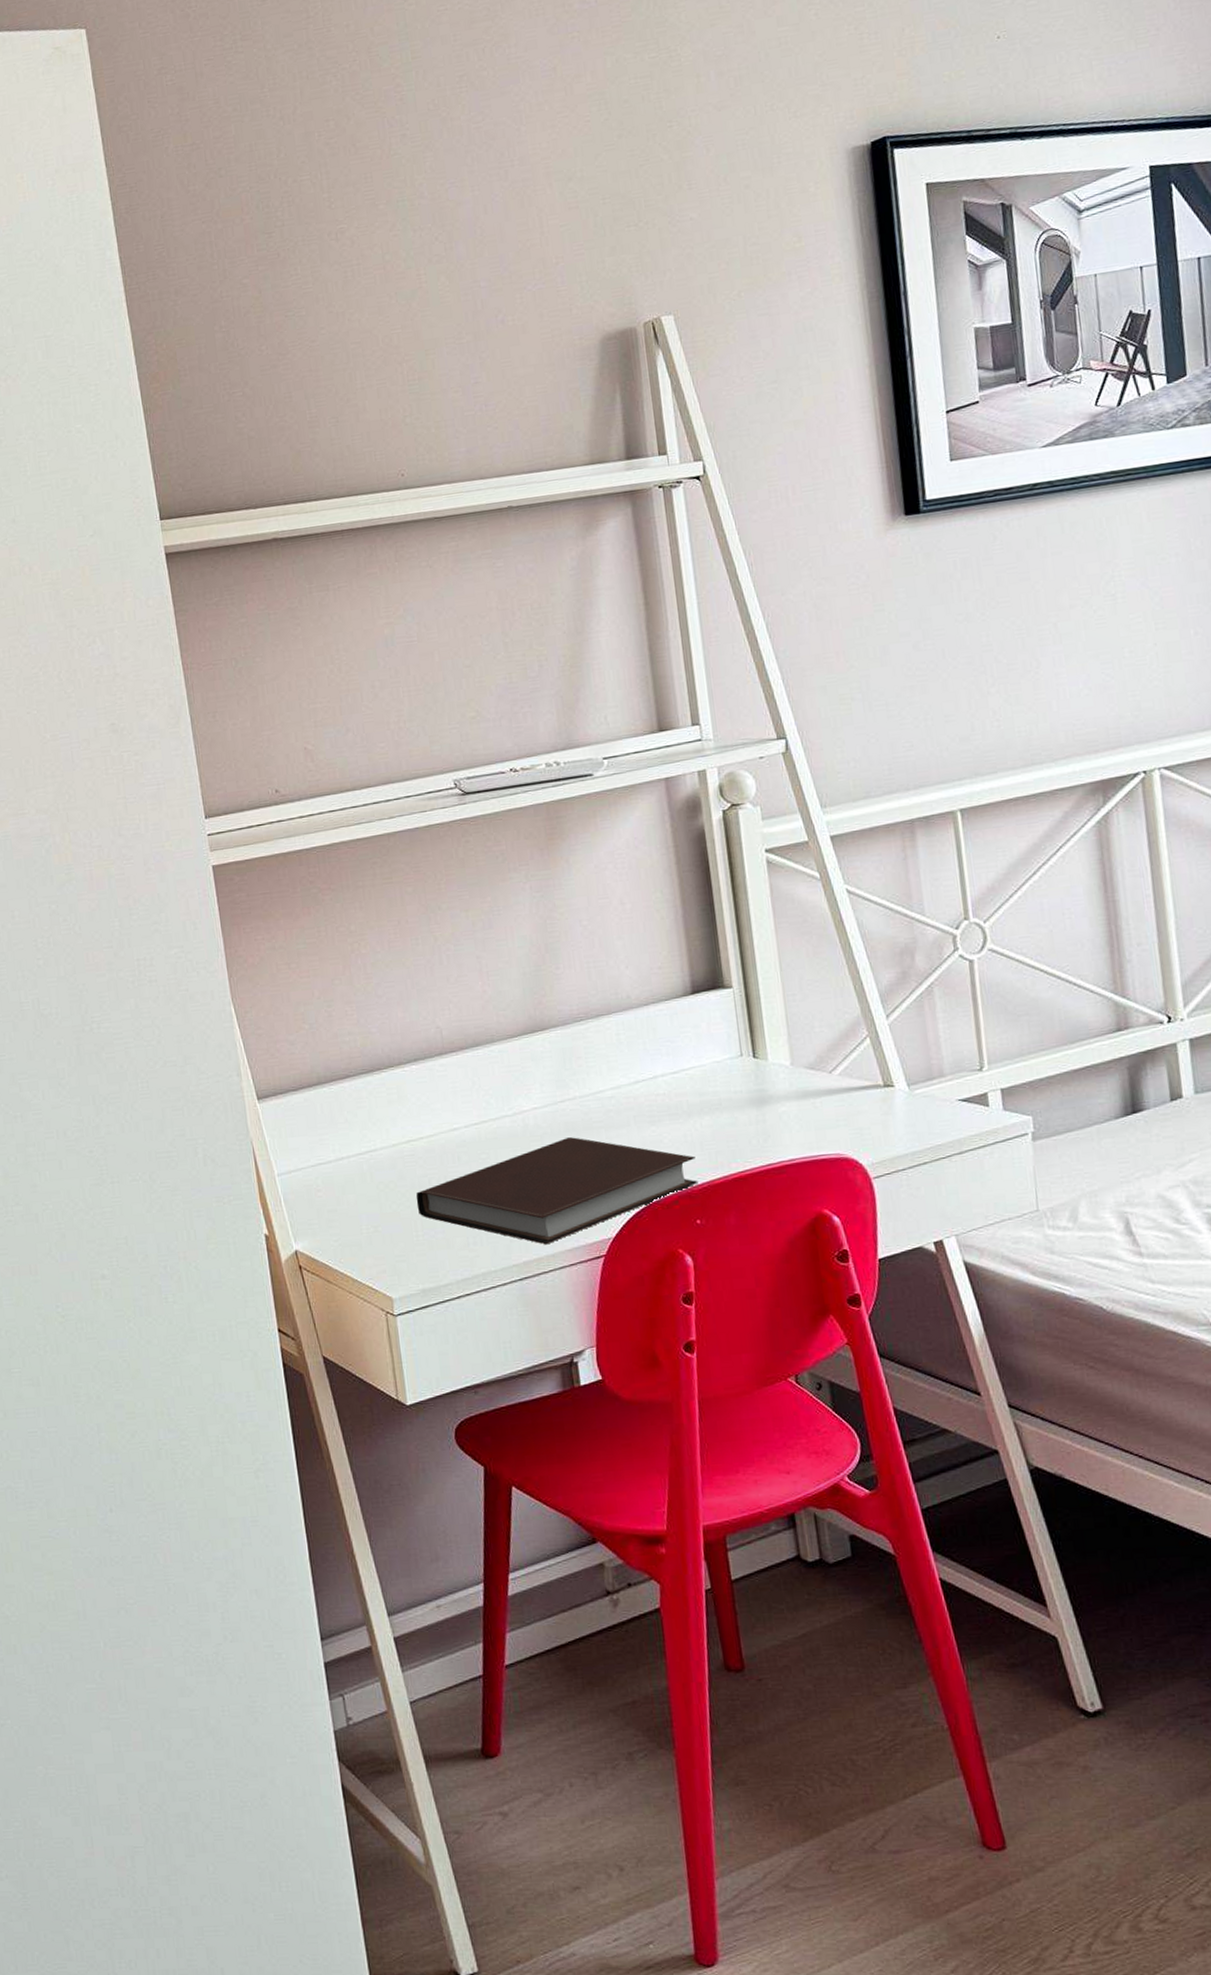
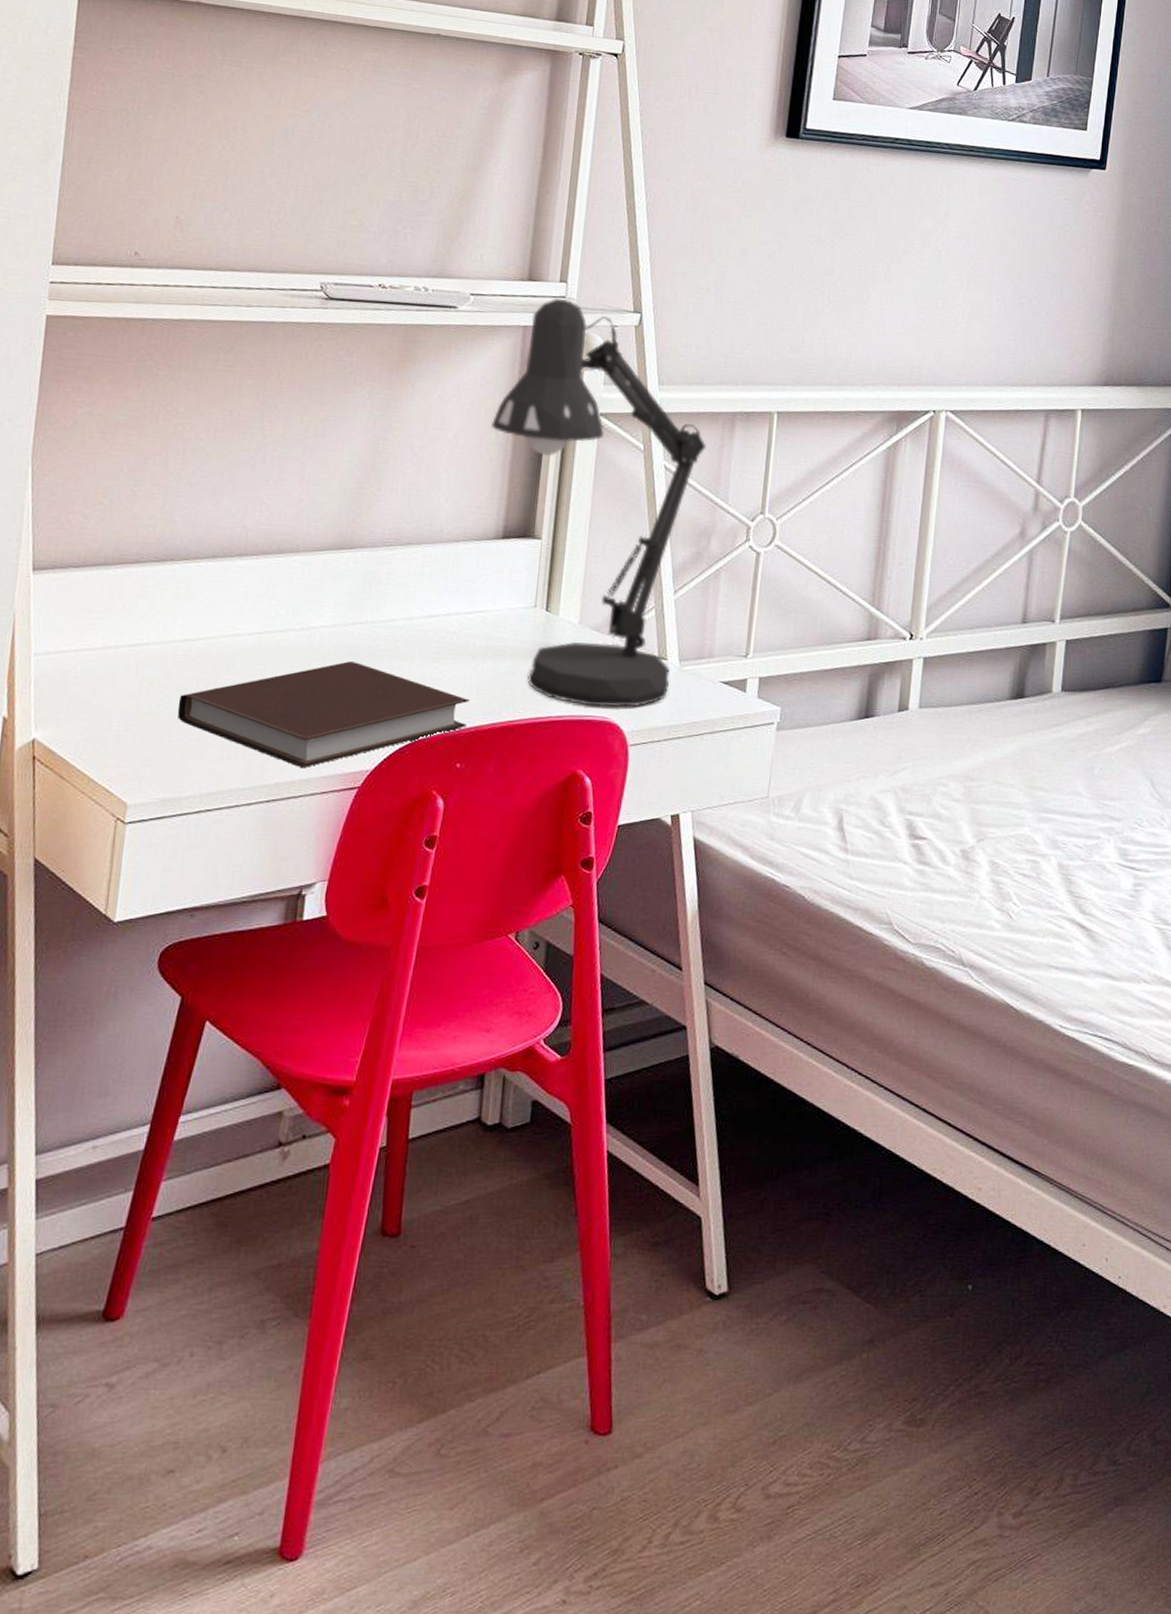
desk lamp: none [653,741,903,1146] -> present [491,297,707,708]

